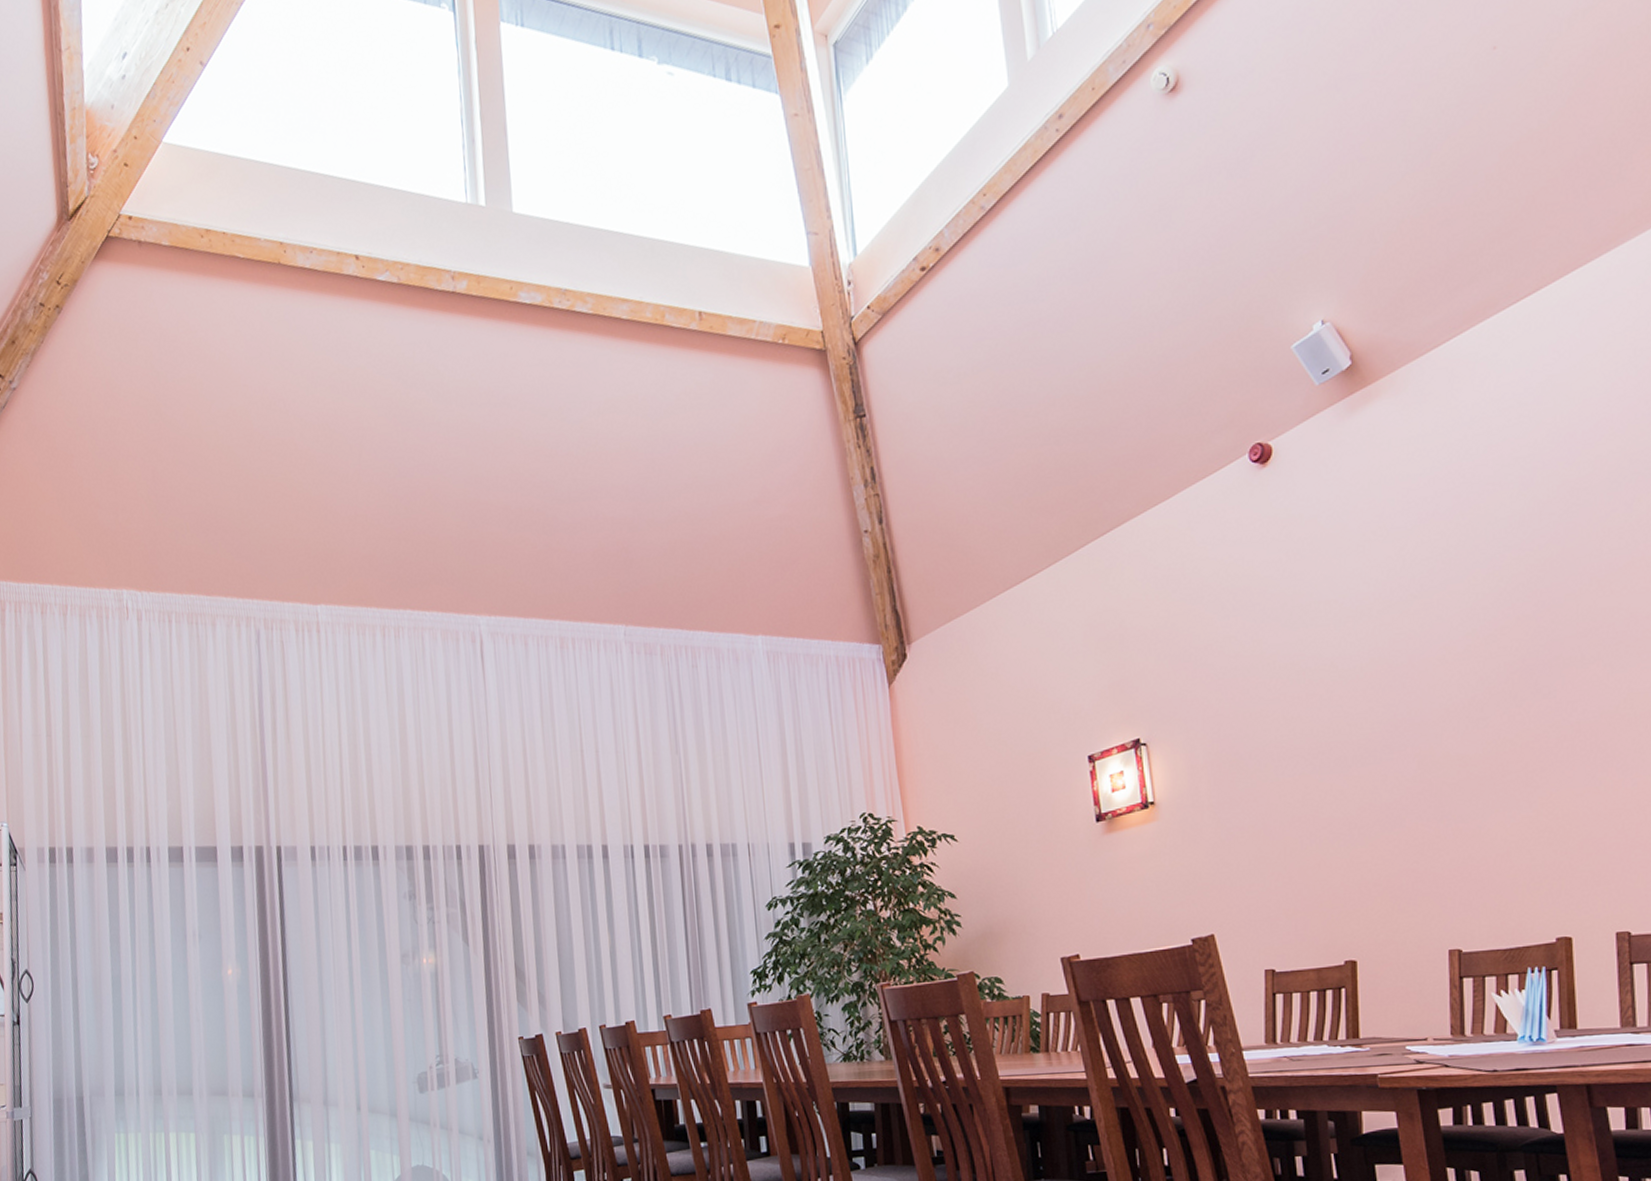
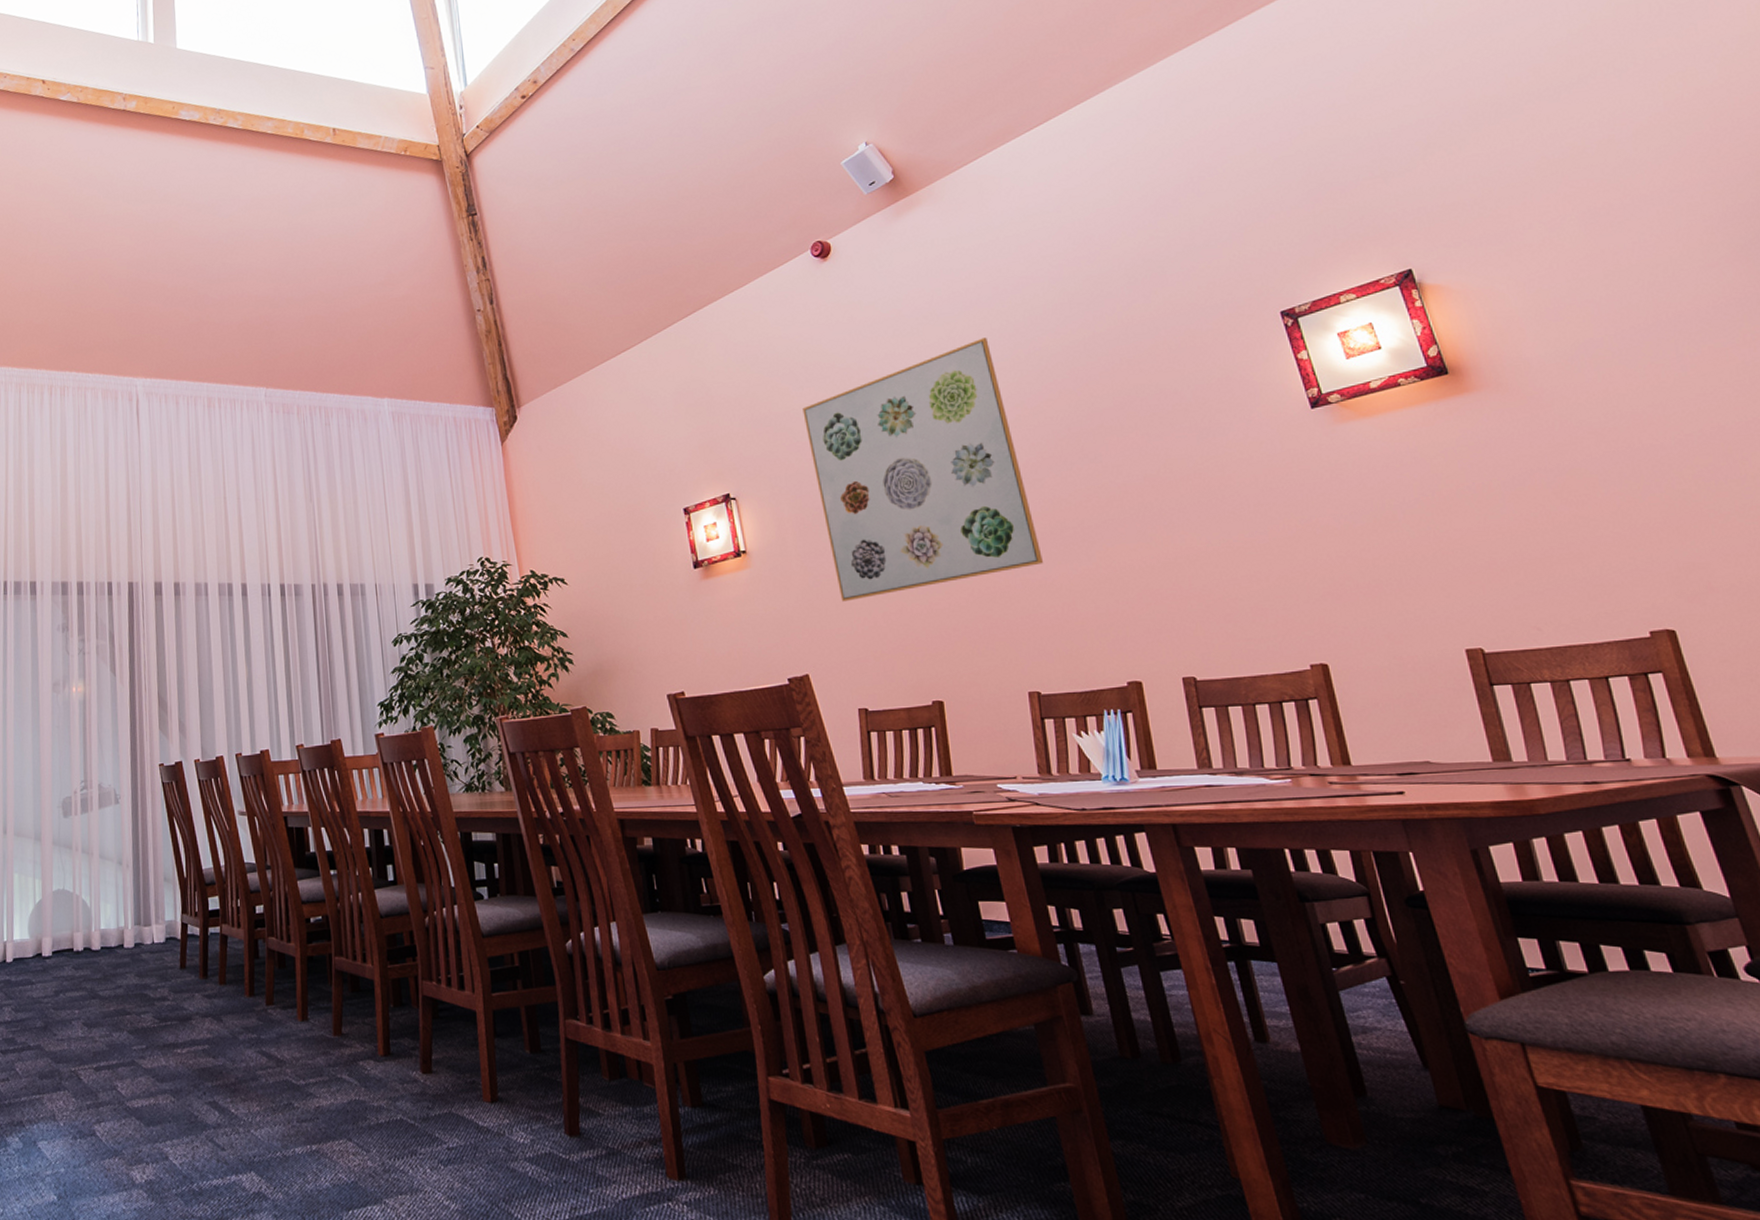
wall art: none [1227,555,1479,856] -> present [802,337,1043,602]

